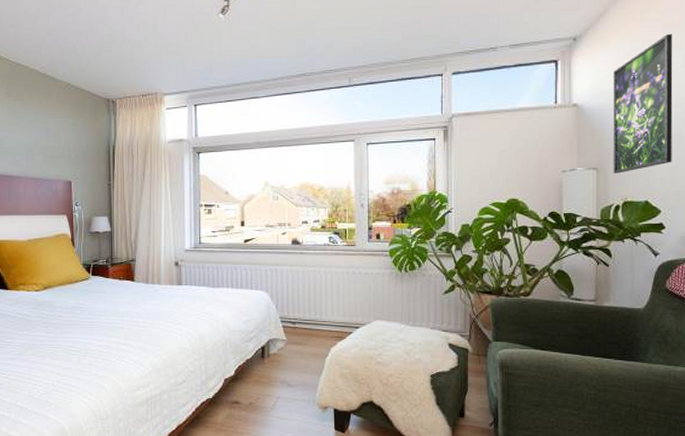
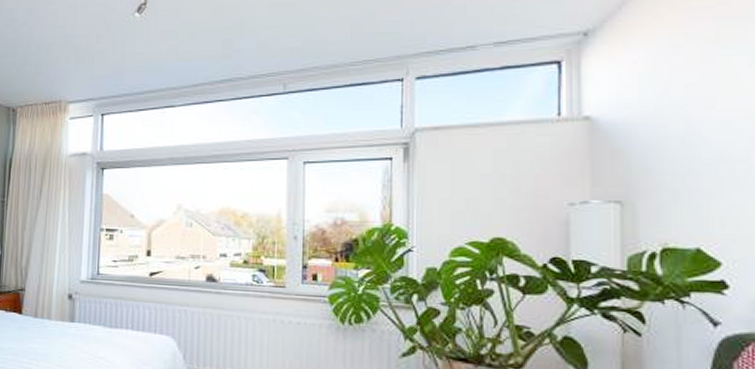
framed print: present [613,33,673,174] -> none [644,24,737,210]

